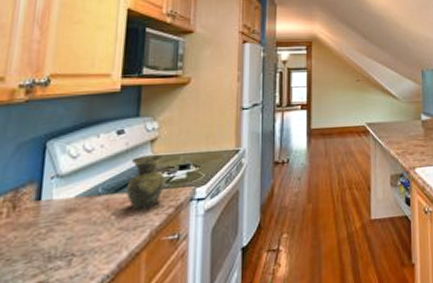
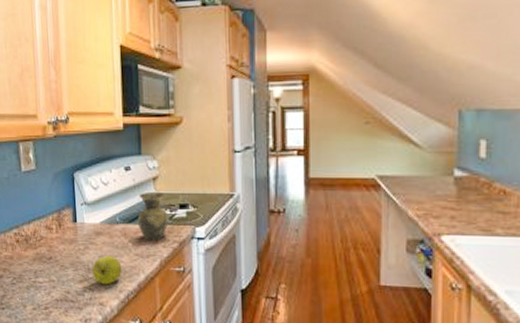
apple: none [54,234,99,274] -> present [92,255,122,285]

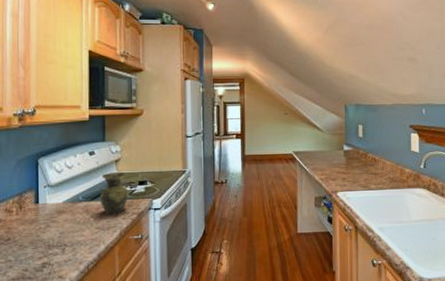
apple: present [92,255,122,285] -> none [53,231,83,259]

